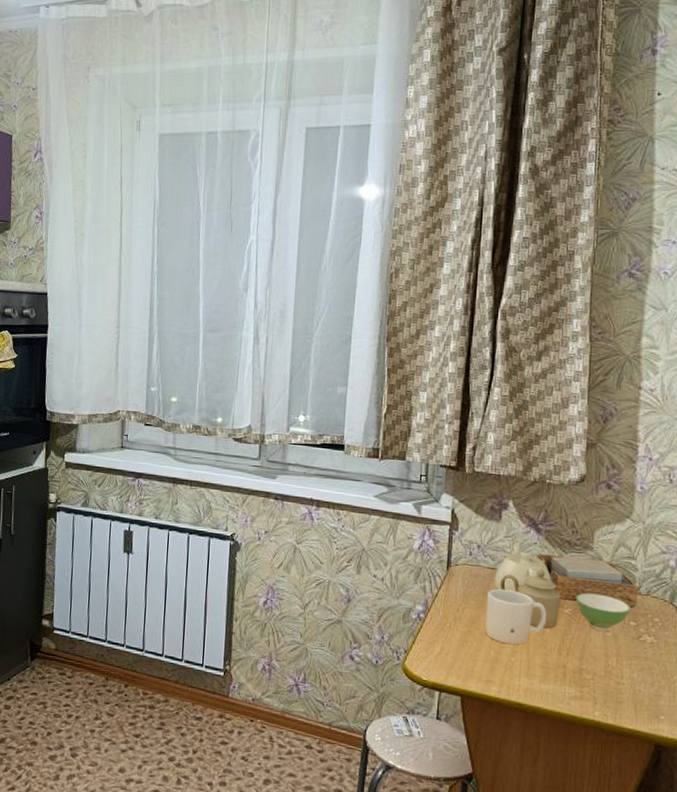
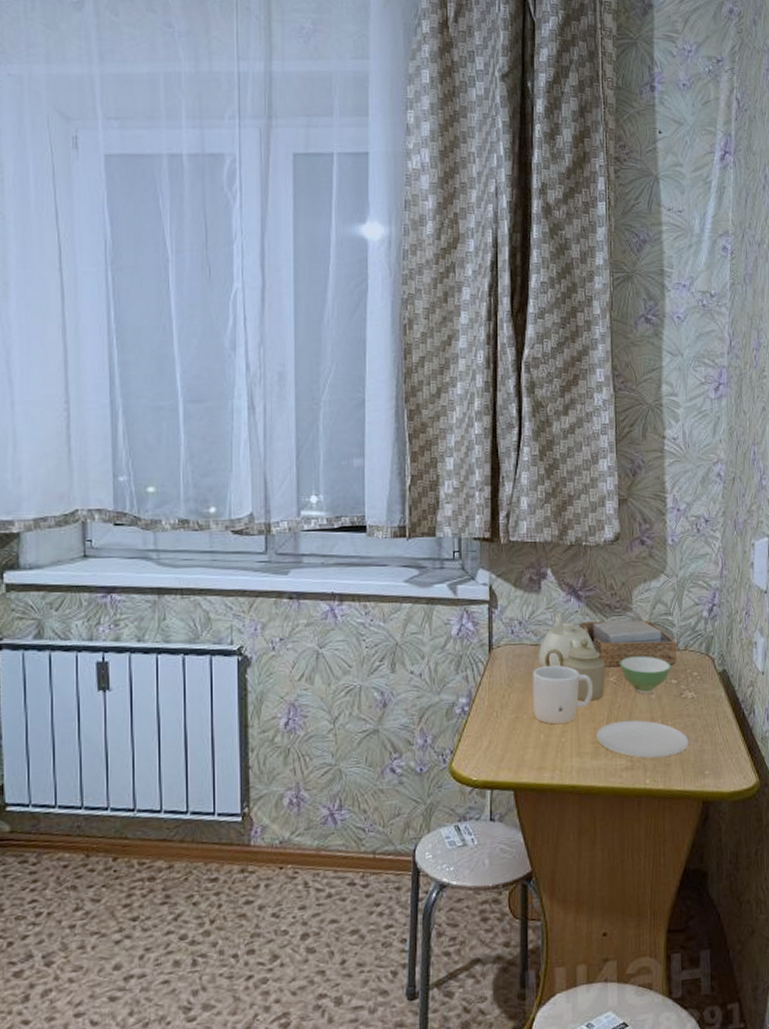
plate: none [546,651,645,695] -> present [596,720,689,759]

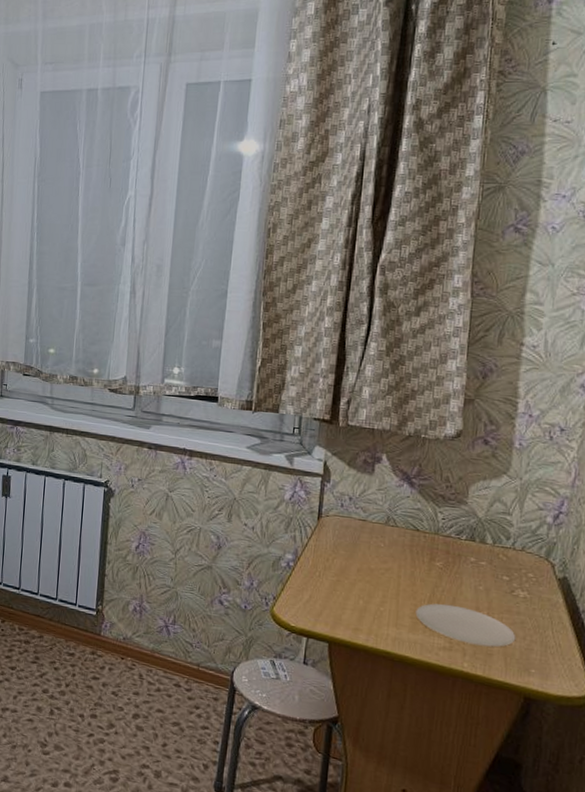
mug: present [532,665,594,725] -> none [354,540,418,596]
teapot: present [537,612,596,668] -> none [363,494,424,544]
sugar bowl: present [545,637,606,702] -> none [371,521,433,581]
napkin holder: present [579,620,677,668] -> none [409,507,513,563]
bowl: present [619,656,672,695] -> none [447,546,505,586]

